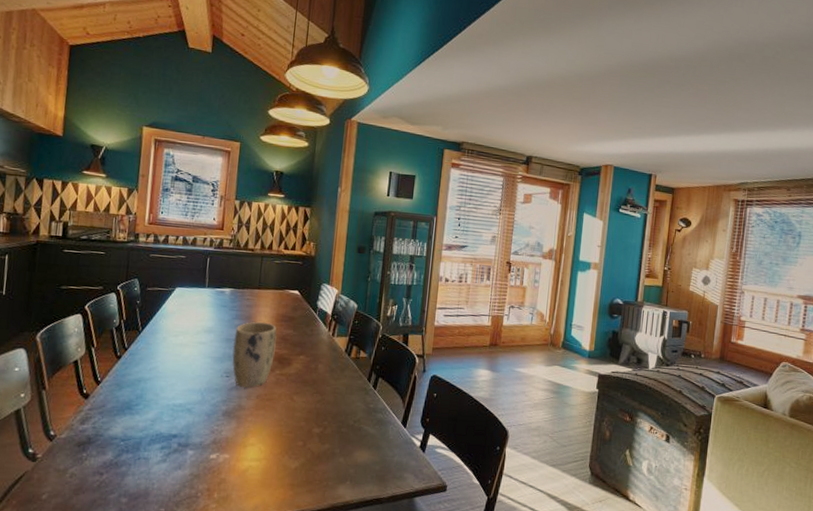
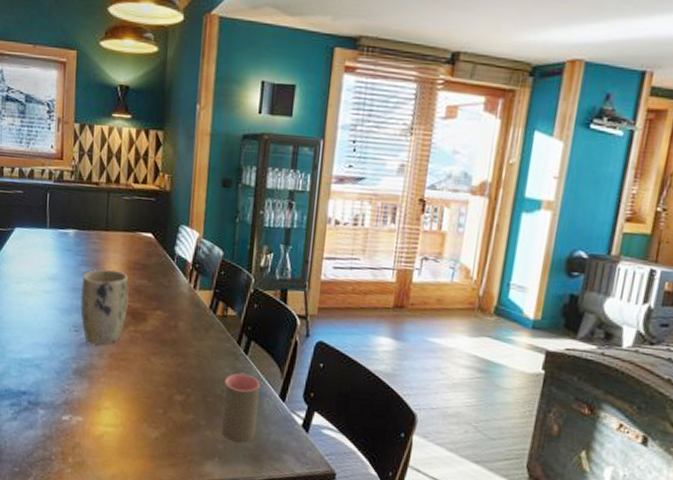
cup: none [352,405,386,466] -> present [220,373,261,443]

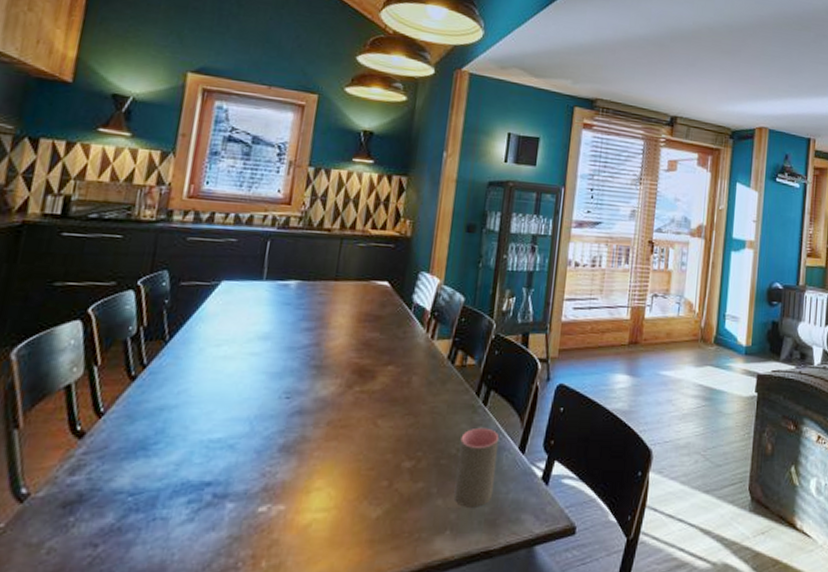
plant pot: present [80,269,129,345] -> none [295,323,358,412]

